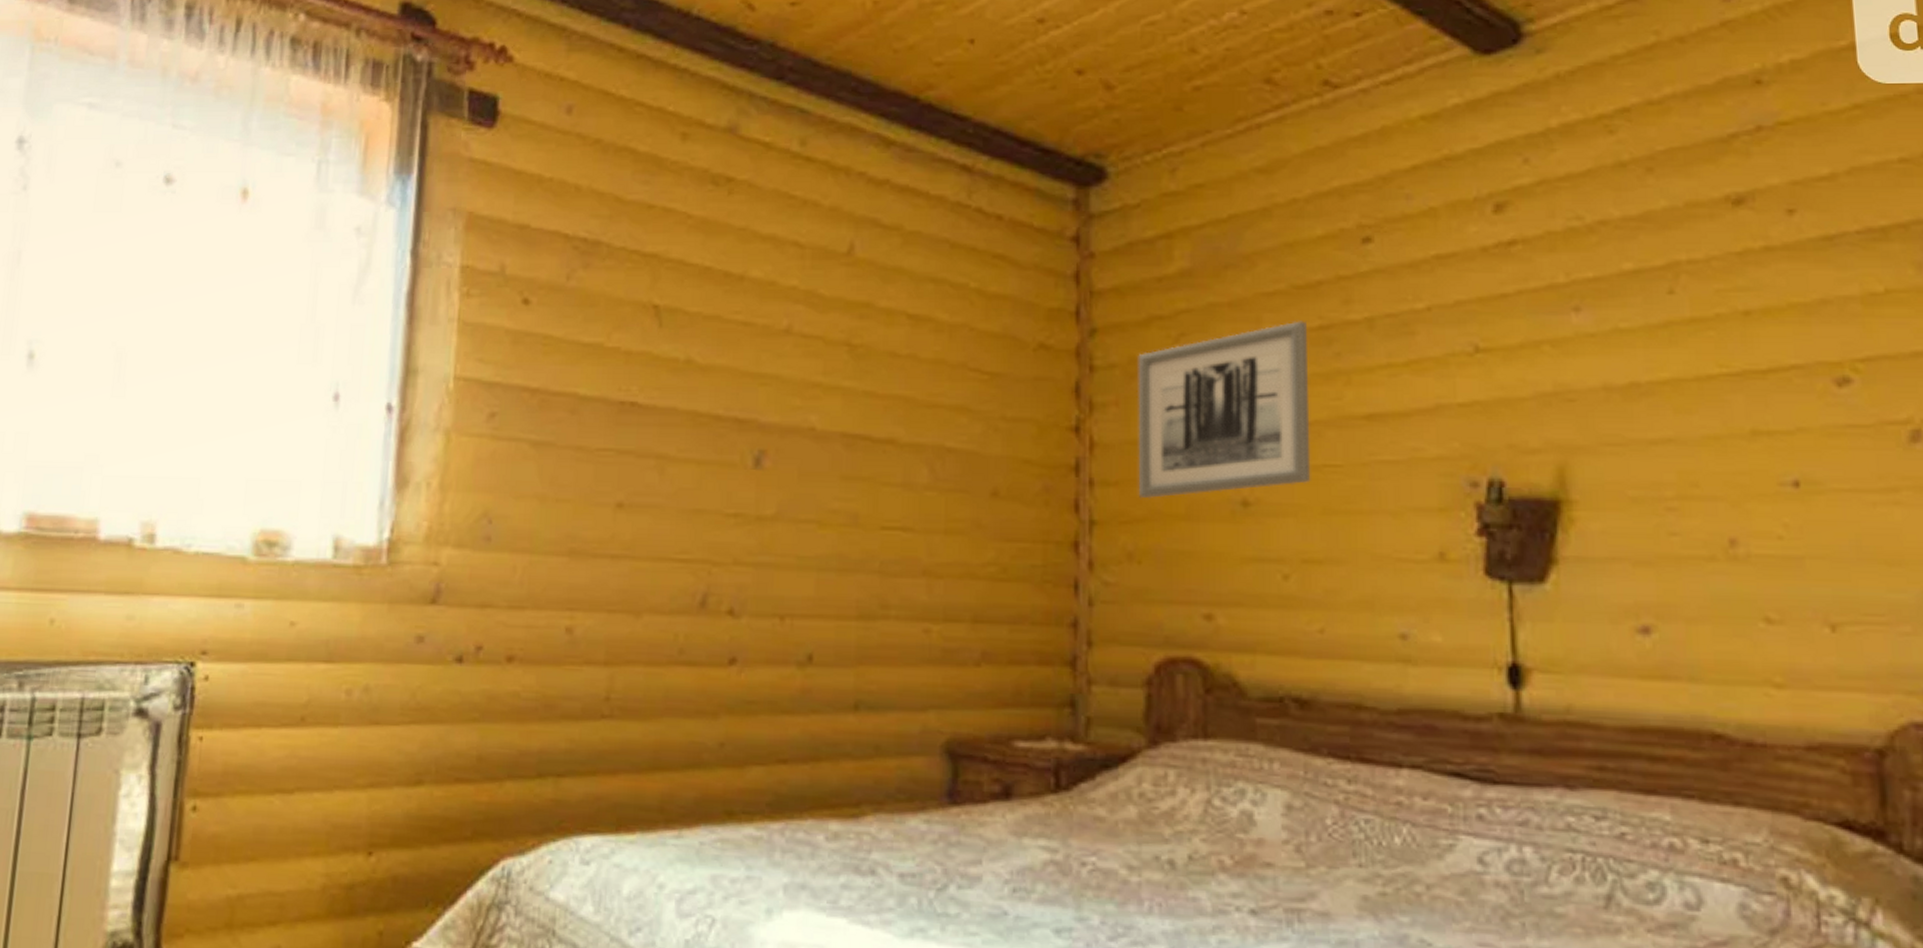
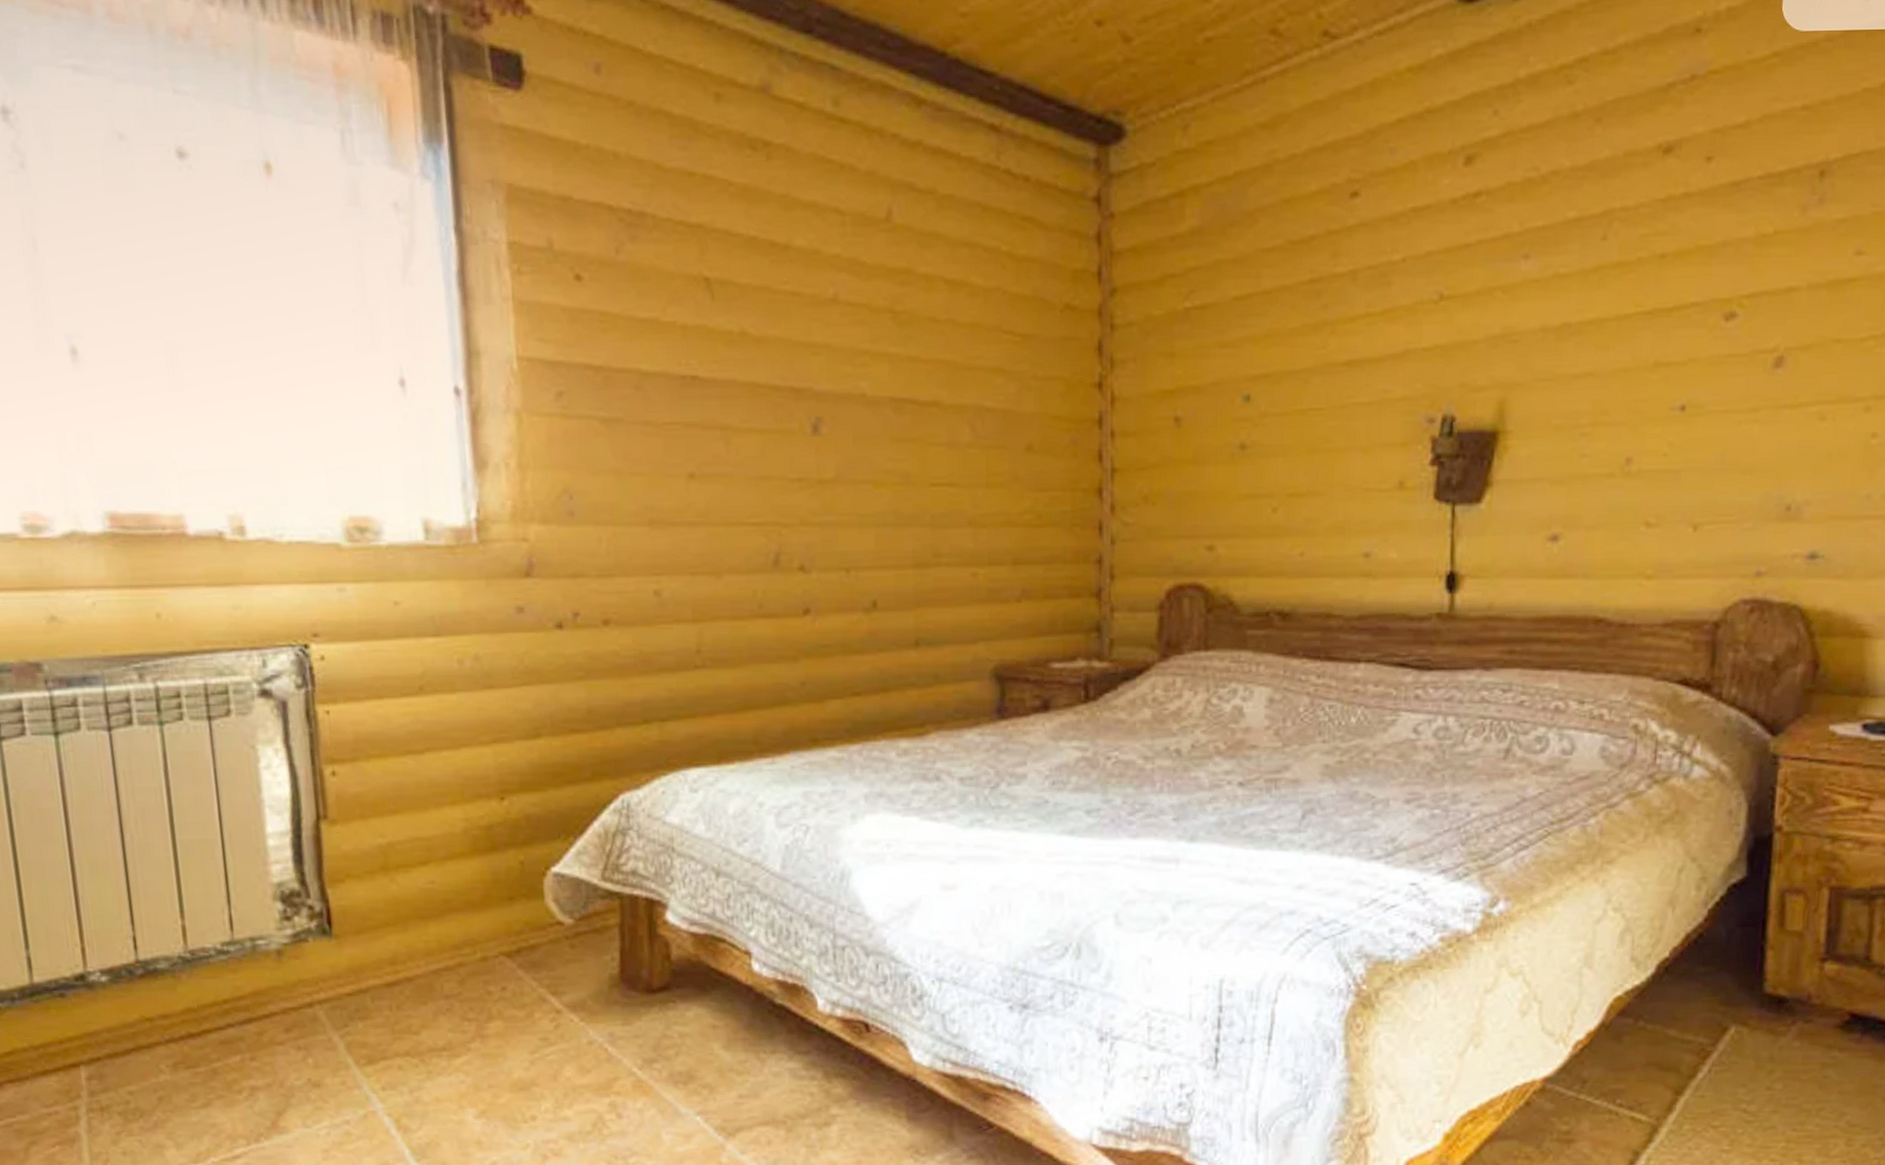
wall art: present [1138,321,1311,499] -> none [1152,275,1300,447]

